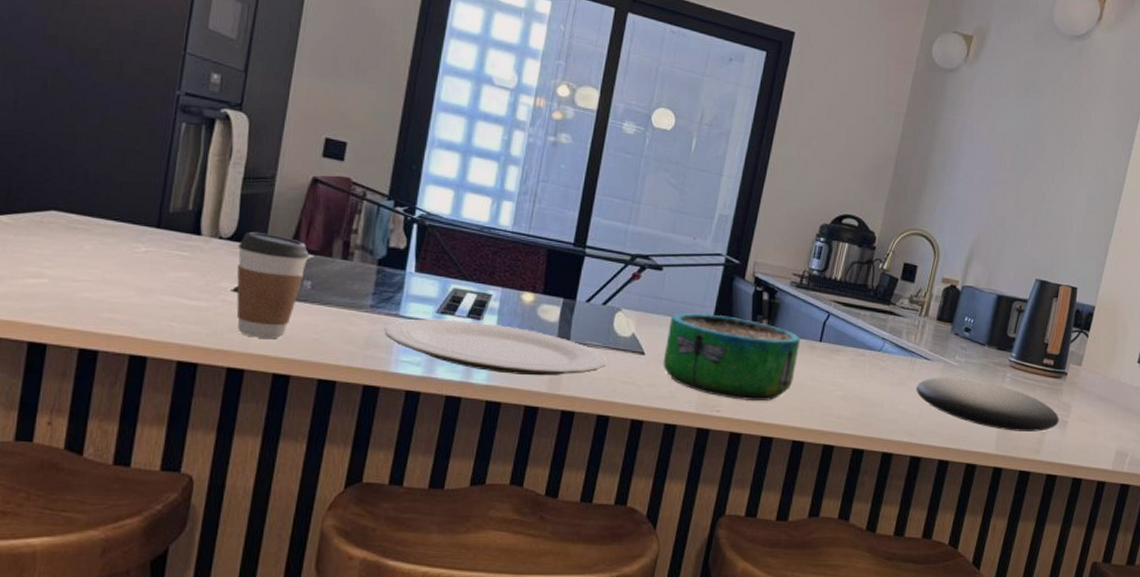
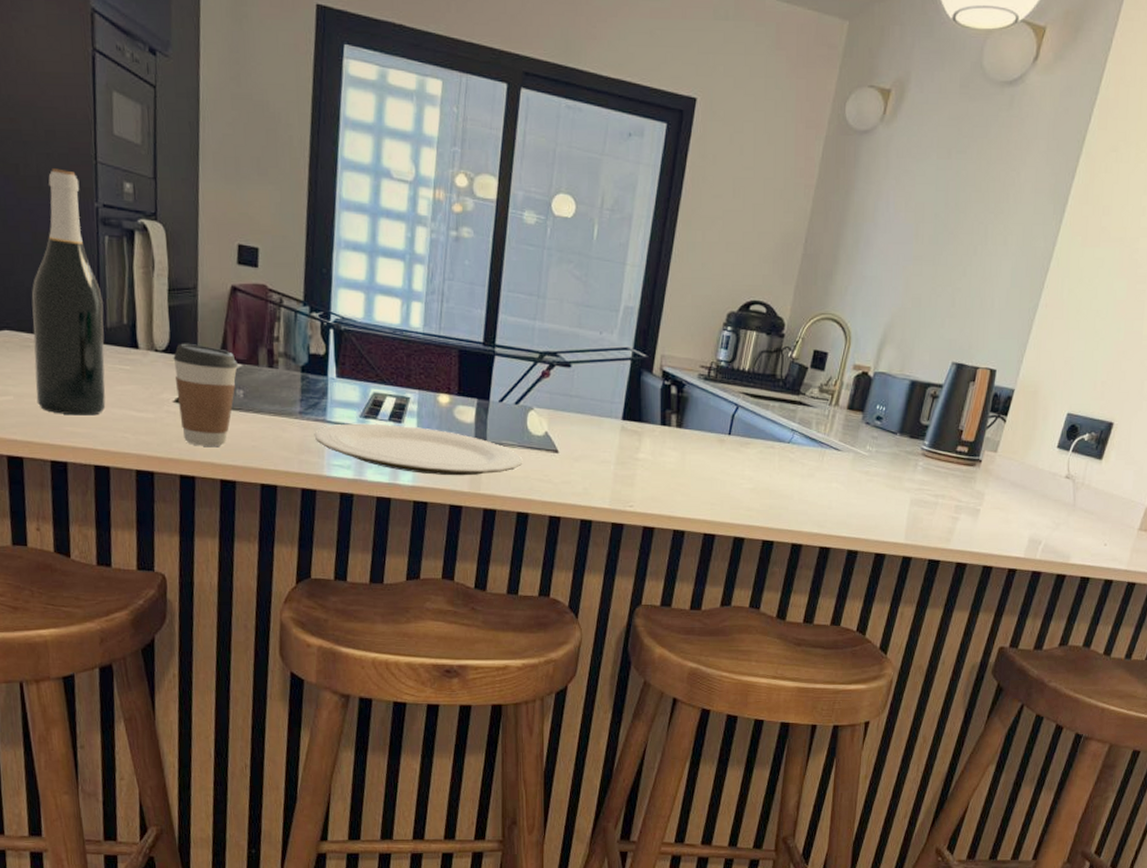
wine bottle: none [74,56,169,302] -> present [31,168,106,416]
decorative bowl: present [663,313,801,401] -> none [576,410,710,495]
plate: present [916,377,1059,432] -> none [825,468,971,520]

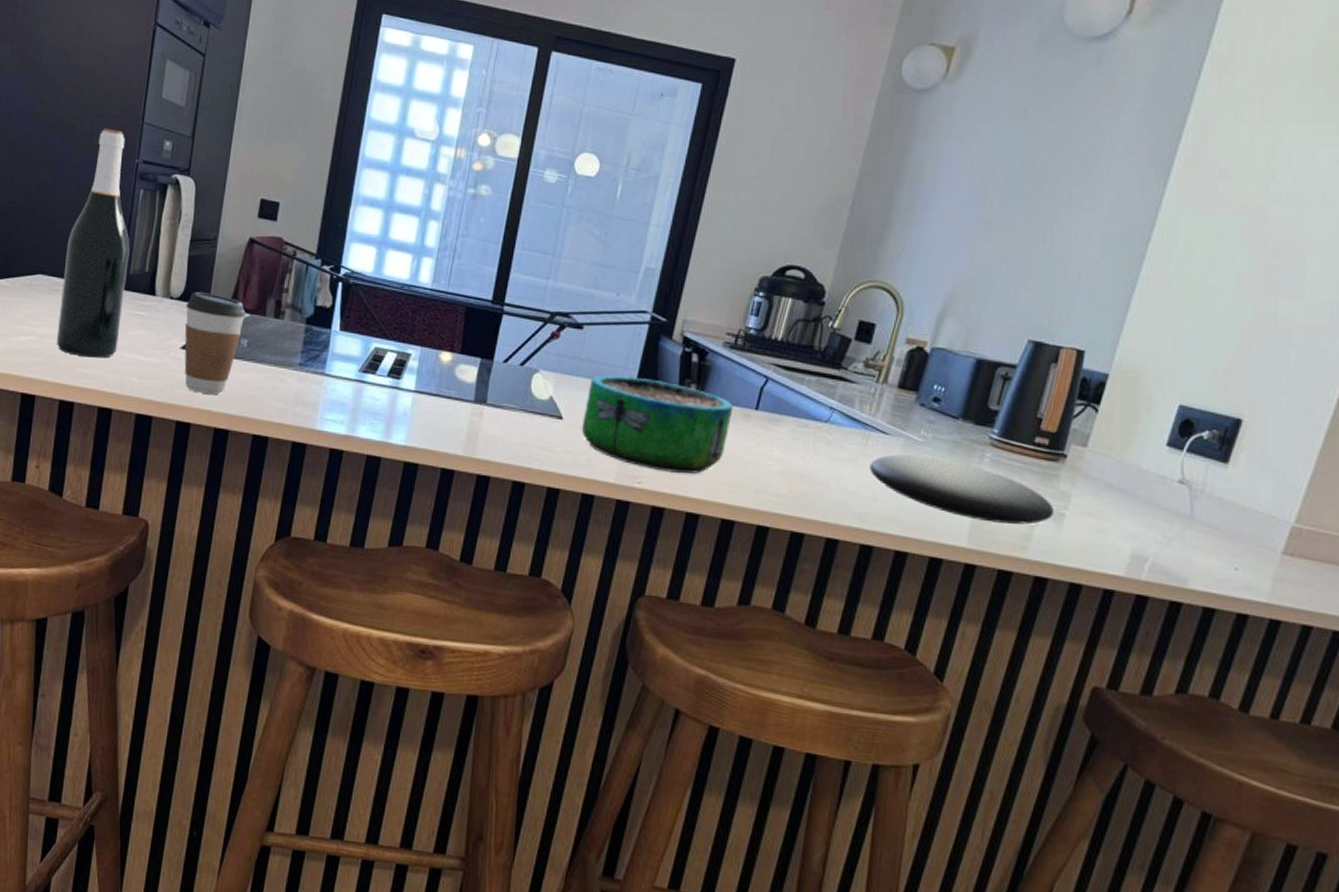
plate: present [314,423,523,476] -> none [311,377,524,439]
decorative bowl: none [576,410,710,495] -> present [581,375,734,474]
plate: none [825,468,971,520] -> present [869,454,1054,525]

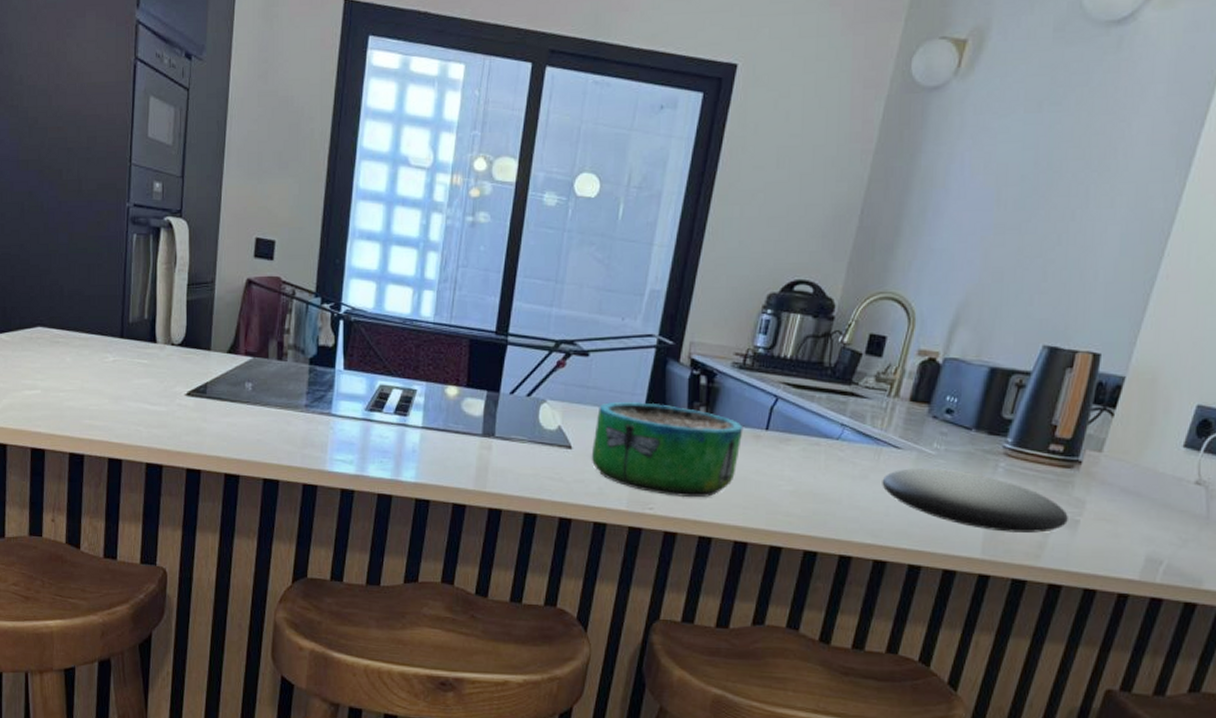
wine bottle: present [56,128,130,358] -> none [61,172,127,409]
coffee cup: present [184,291,246,394] -> none [188,336,248,440]

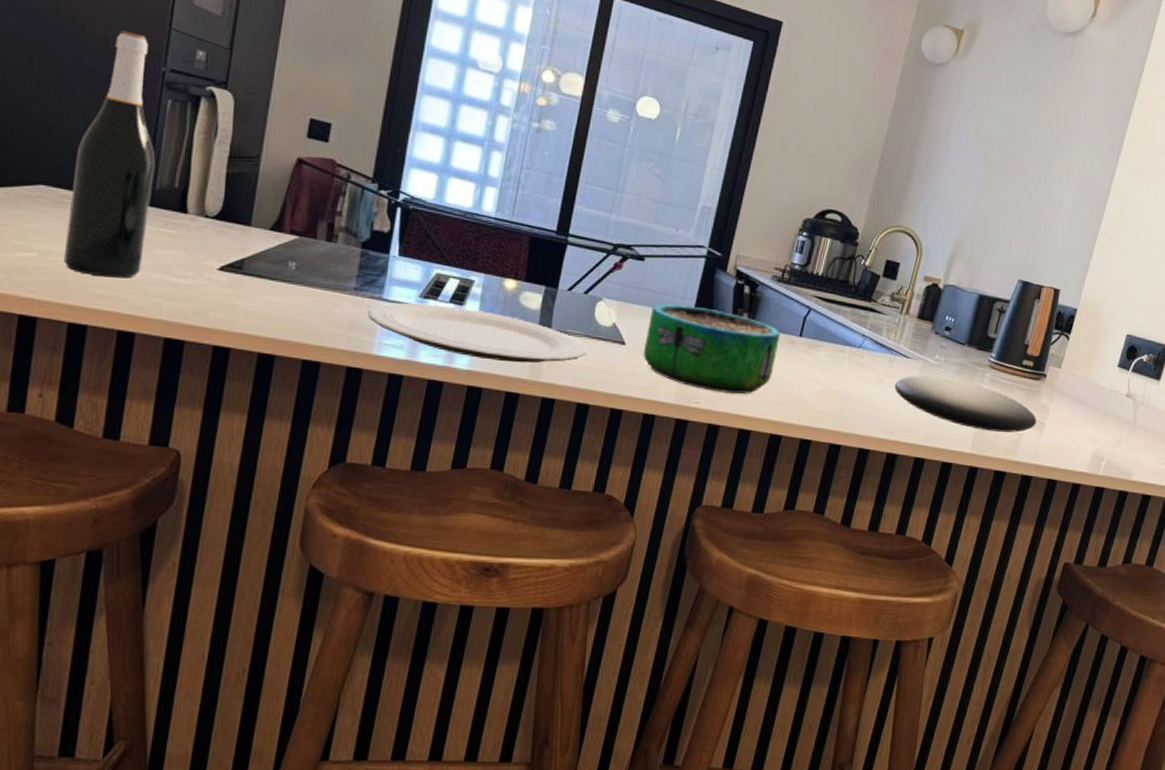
wine bottle: none [61,172,127,409] -> present [63,30,155,278]
plate: none [318,416,533,473] -> present [367,302,588,363]

